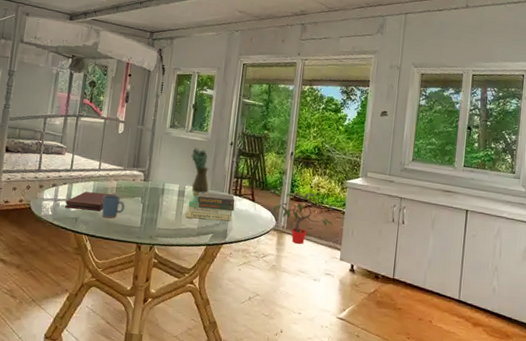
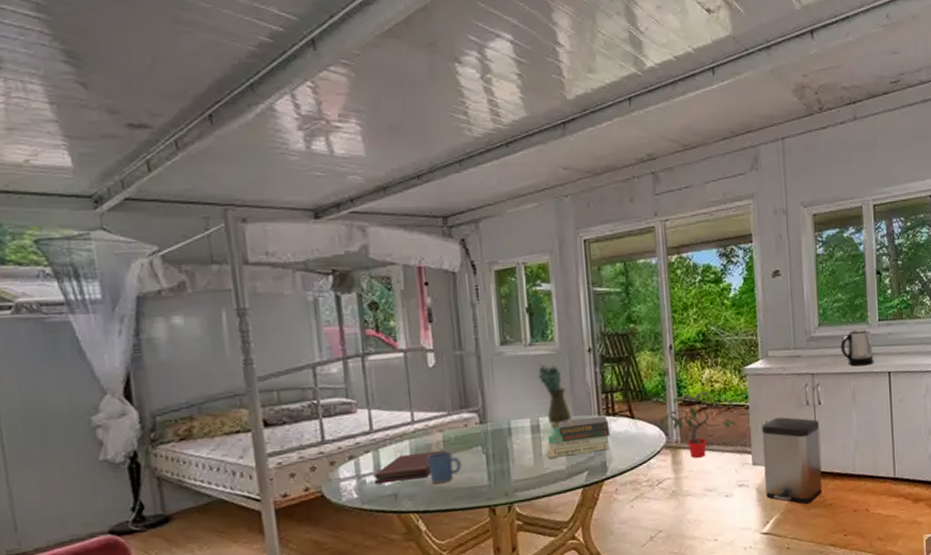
pedal bin: none [347,226,400,303] -> present [762,417,822,504]
kettle: none [427,169,455,201] -> present [840,329,874,367]

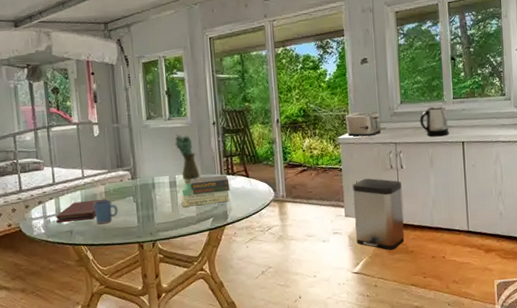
potted plant: present [659,390,738,458] -> none [268,156,332,210]
toaster: none [753,335,796,367] -> present [345,111,381,137]

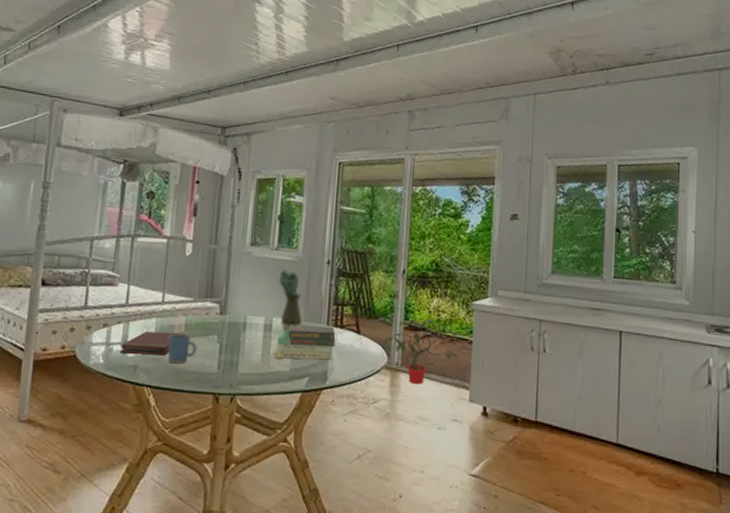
potted plant: none [268,156,332,210] -> present [382,317,459,384]
toaster: present [345,111,381,137] -> none [483,275,526,308]
pedal bin: present [353,178,405,250] -> none [479,358,542,453]
kettle: present [419,106,449,137] -> none [571,283,606,321]

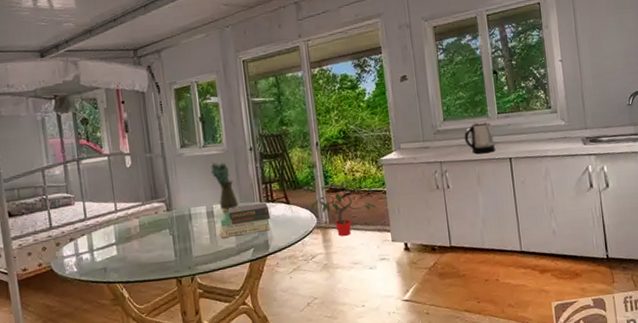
book: present [119,331,185,356] -> none [87,232,141,260]
mug: present [167,333,197,364] -> none [128,233,154,260]
kettle: none [571,283,606,321] -> present [464,122,496,154]

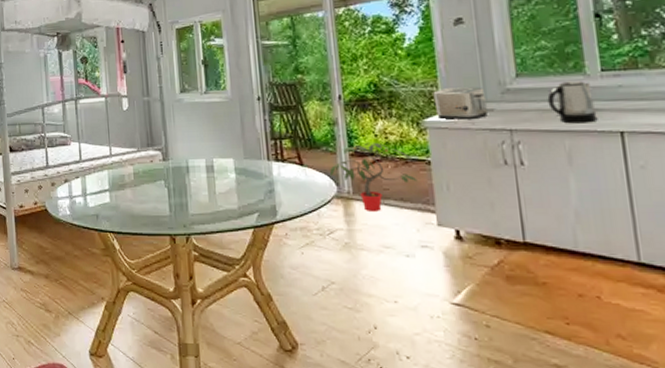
vase: present [210,161,239,215] -> none [212,110,243,171]
books: present [219,202,271,238] -> none [219,161,280,197]
toaster: none [386,129,425,157] -> present [433,86,487,121]

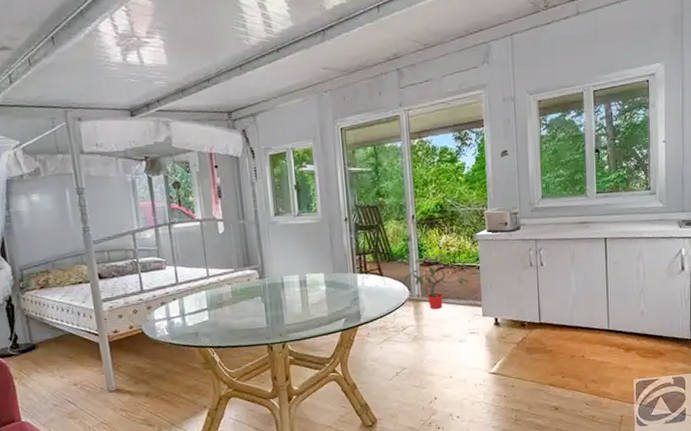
kettle: present [547,81,598,124] -> none [561,201,592,233]

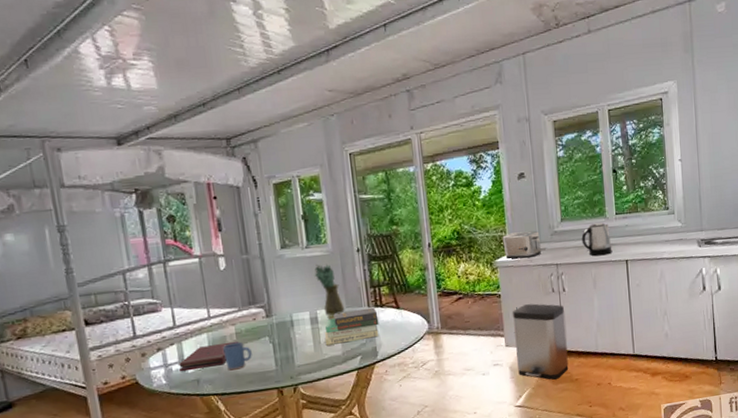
book: none [179,299,233,324] -> present [178,341,238,371]
mug: none [220,300,246,326] -> present [223,341,252,371]
vase: none [304,231,332,284] -> present [314,263,345,321]
books: none [312,273,363,307] -> present [324,307,379,345]
potted plant: present [403,253,470,309] -> none [421,282,491,342]
pedal bin: none [491,276,543,350] -> present [513,303,569,380]
kettle: none [561,201,592,233] -> present [581,222,613,256]

